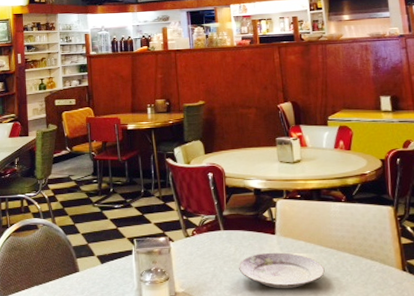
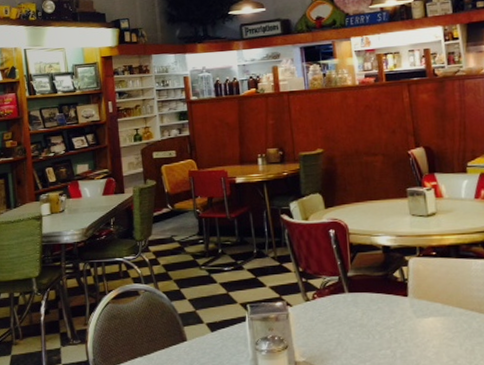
plate: present [239,252,325,289] -> none [366,316,465,357]

